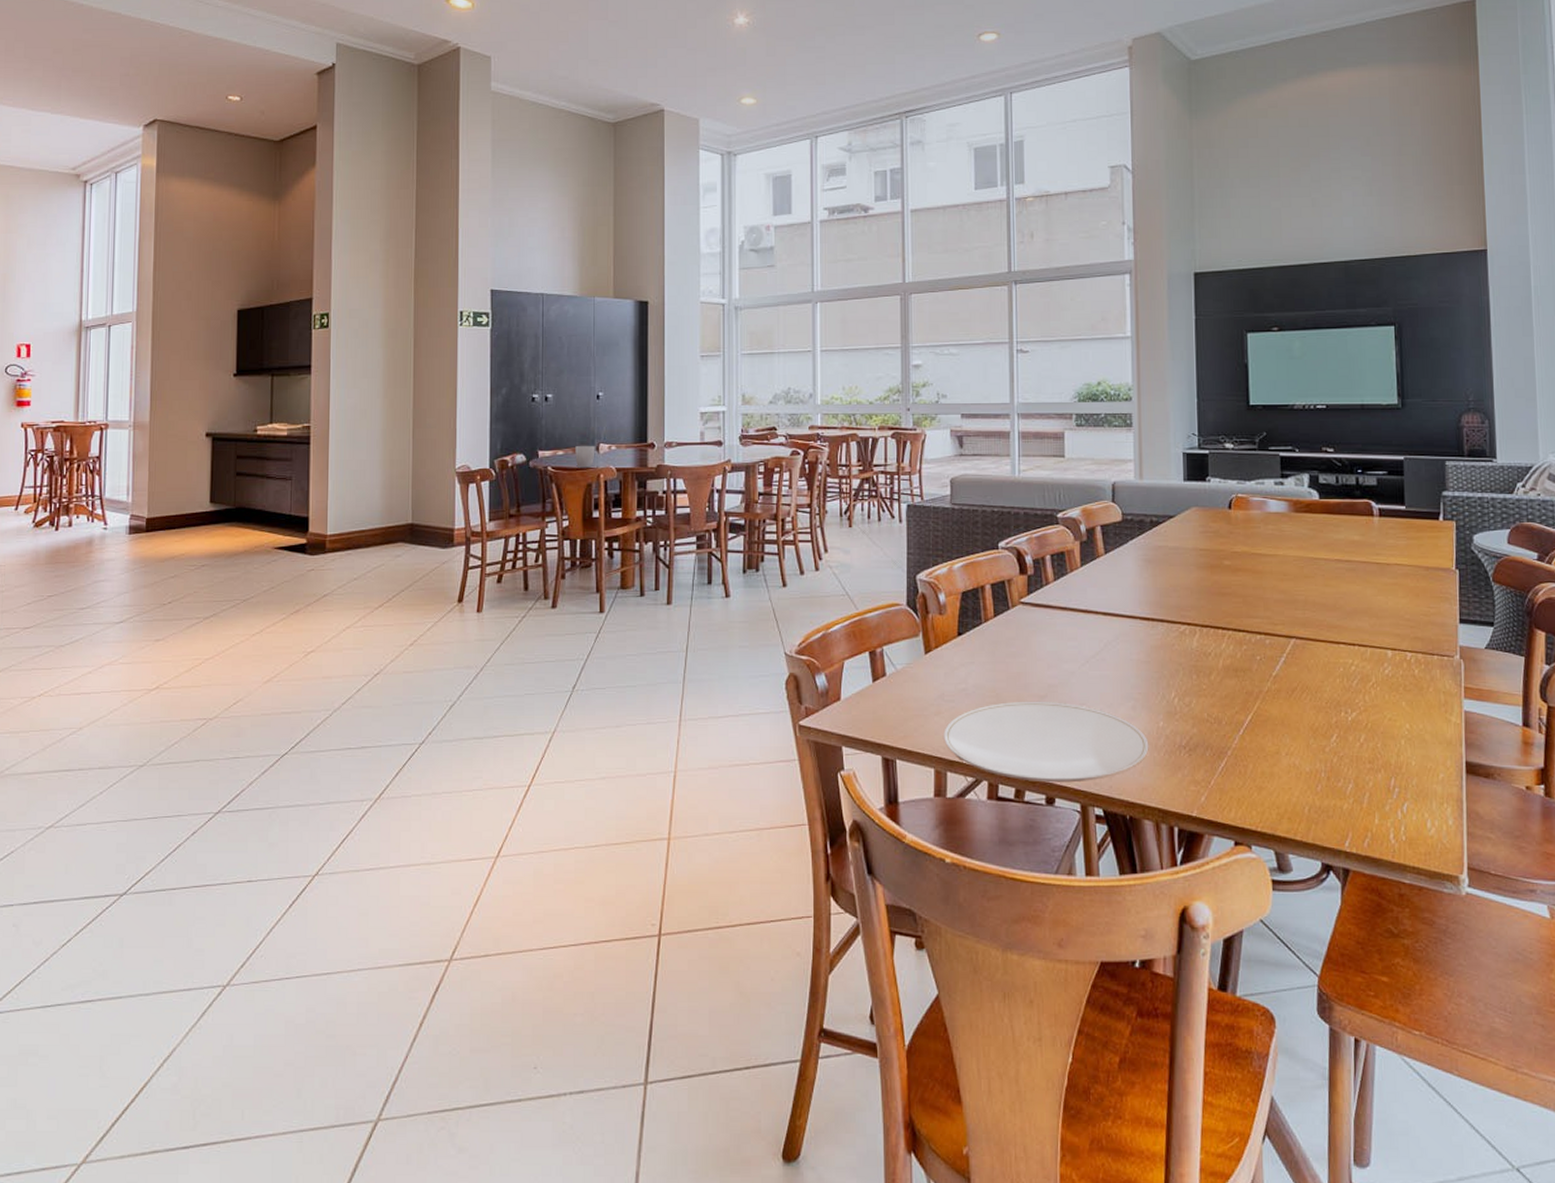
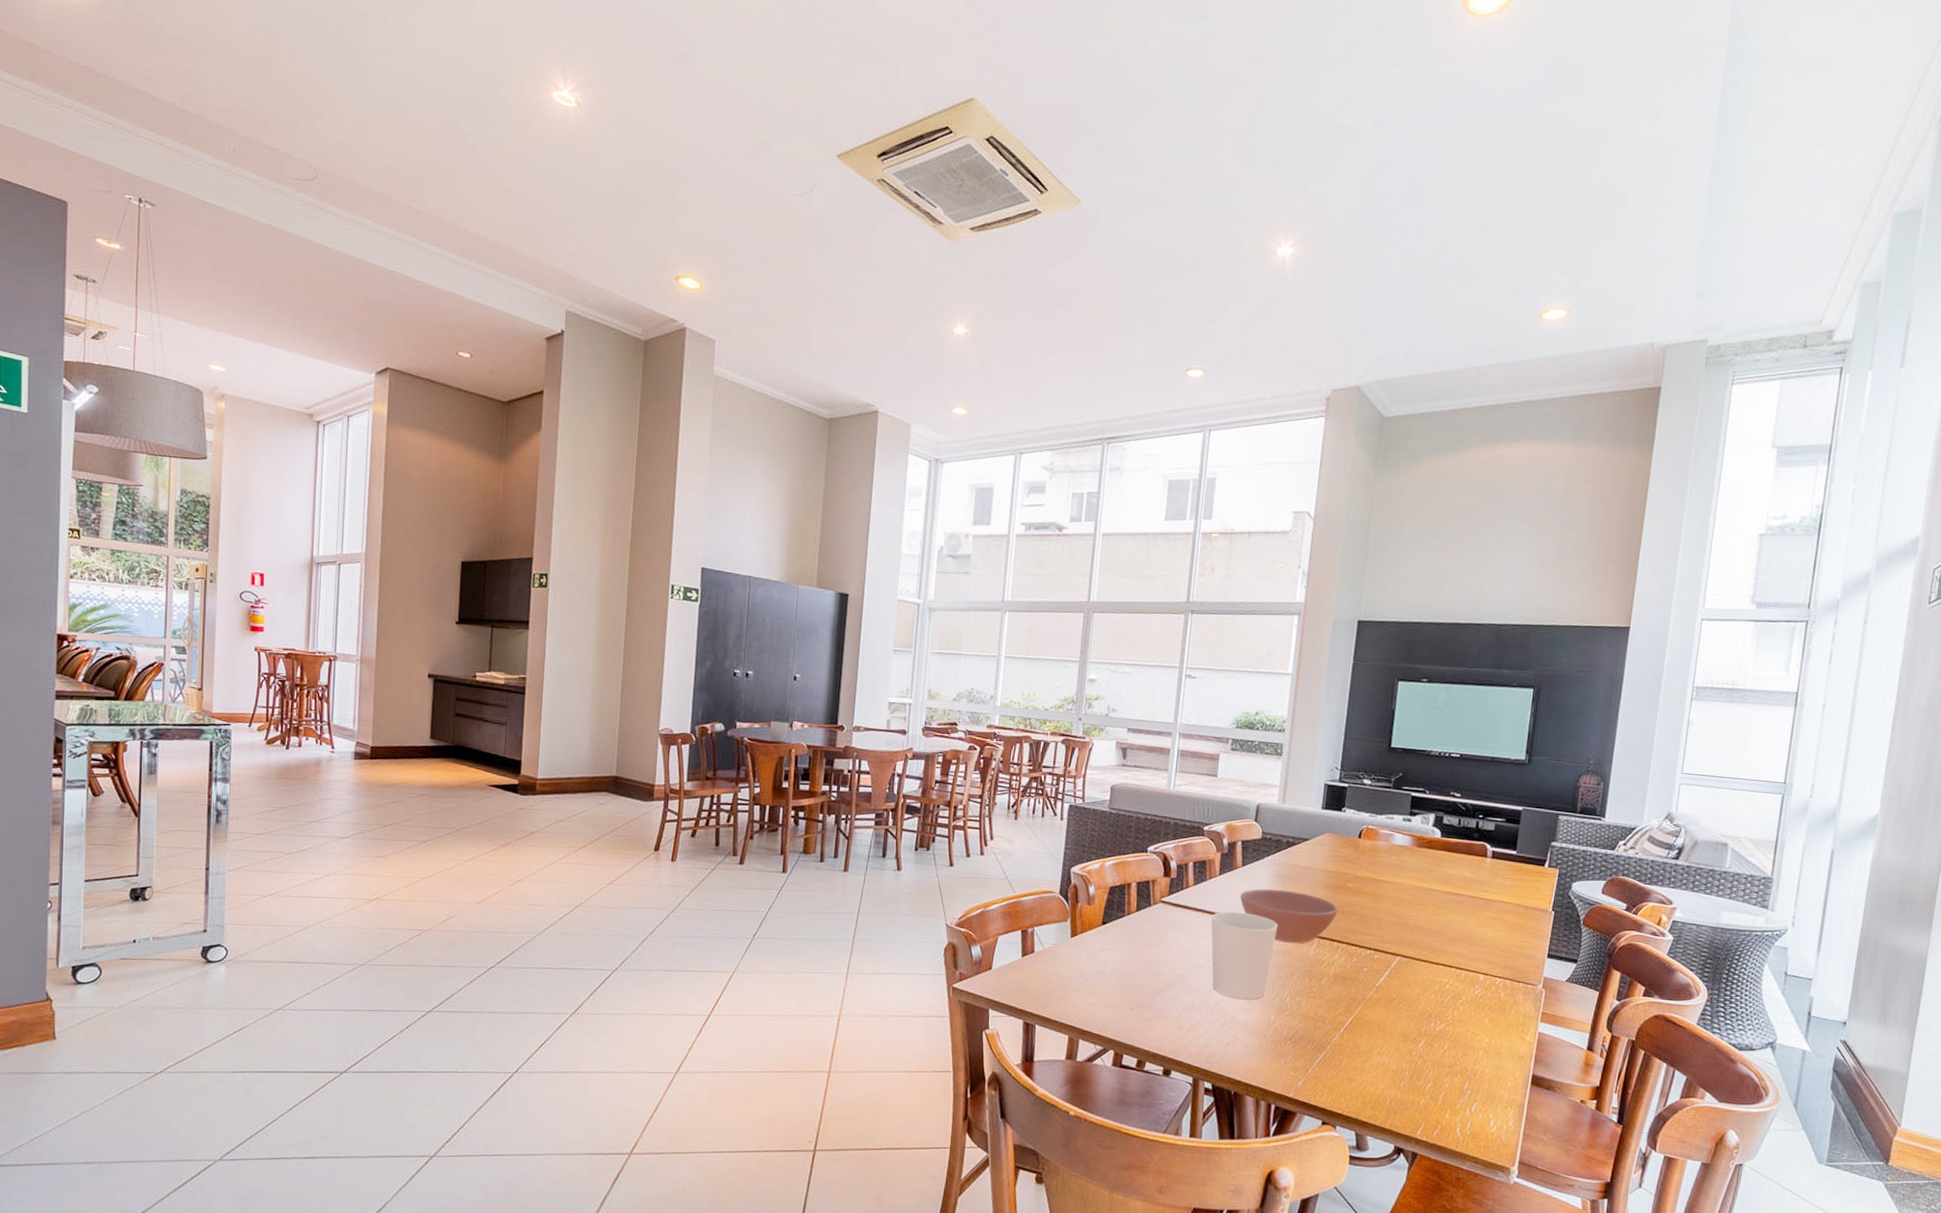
plate: present [944,701,1149,783] -> none [1079,986,1260,1059]
dixie cup: none [1078,606,1154,707] -> present [1211,911,1278,1000]
soup bowl: none [1107,576,1218,636] -> present [1240,888,1338,944]

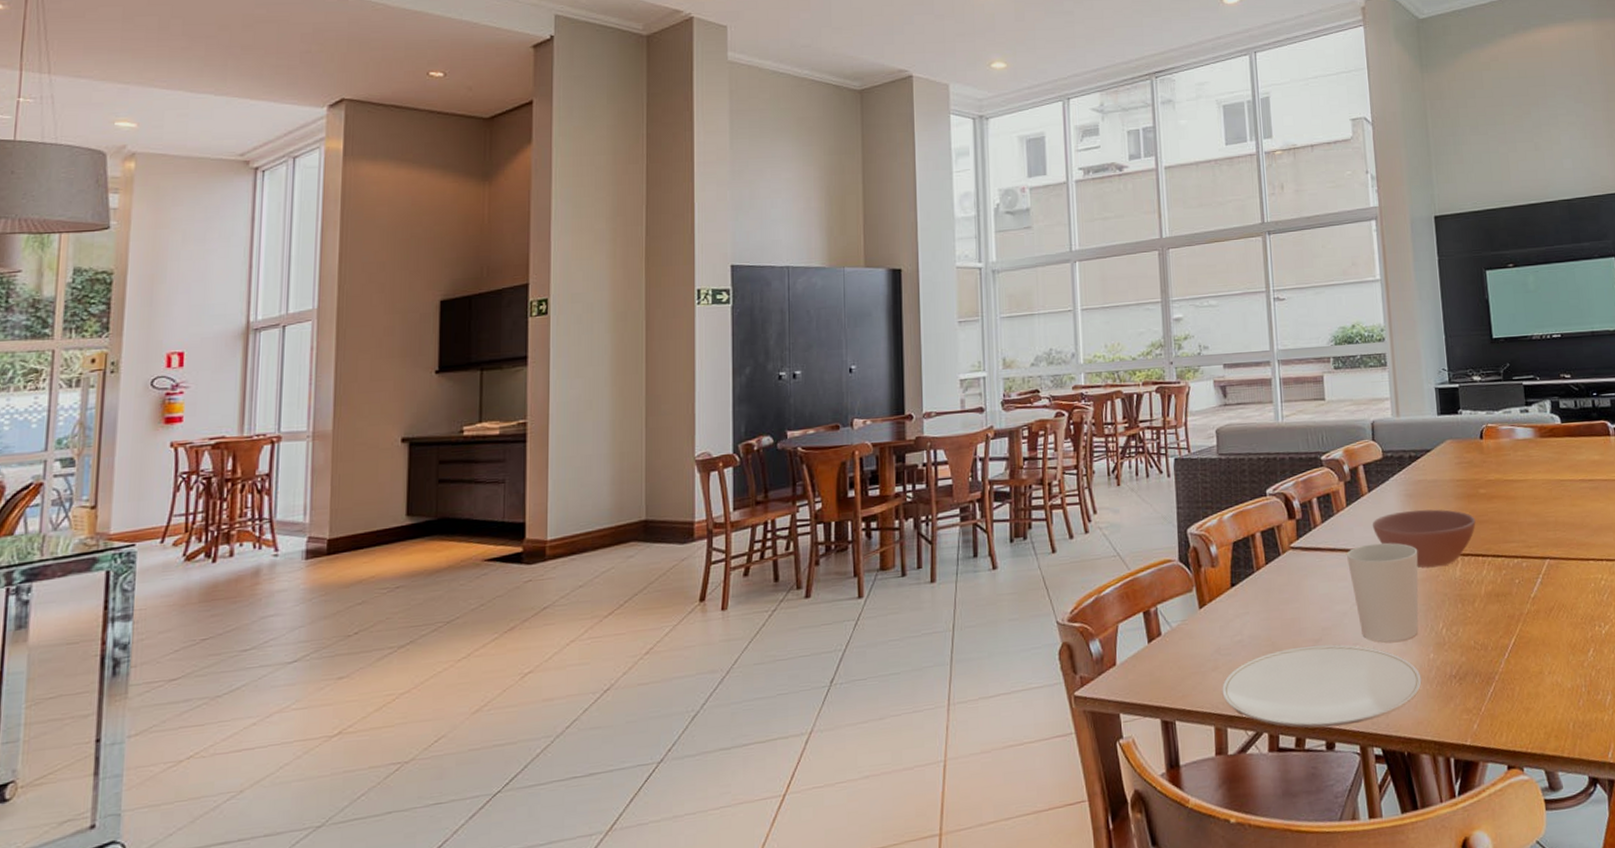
cup: present [770,720,789,742] -> none [827,421,849,446]
plate: none [1079,986,1260,1059] -> present [1222,644,1422,728]

